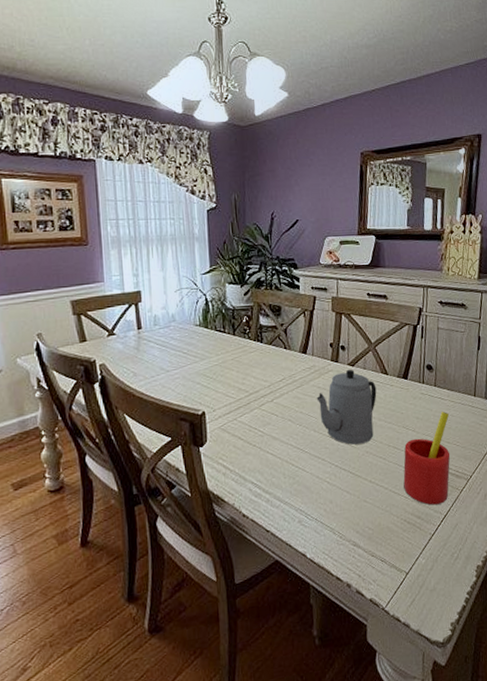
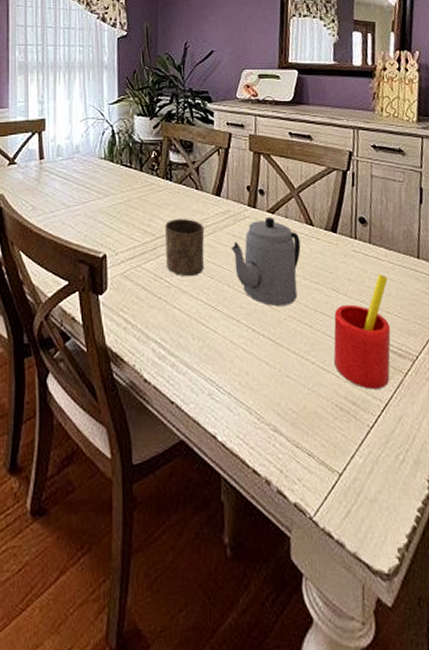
cup: none [257,375,293,426] -> present [165,219,205,277]

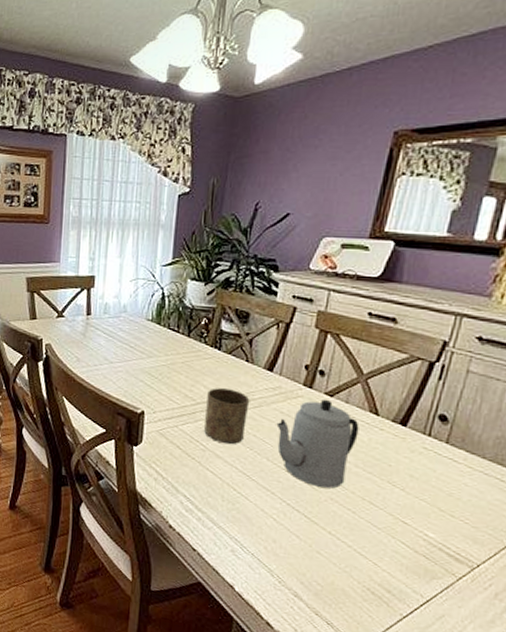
straw: present [333,274,391,389] -> none [374,477,460,586]

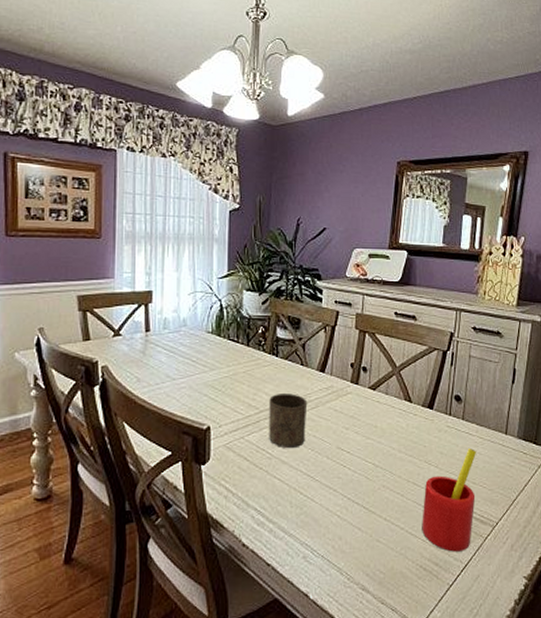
teapot: present [276,399,359,489] -> none [332,393,398,476]
straw: none [374,477,460,586] -> present [422,448,476,552]

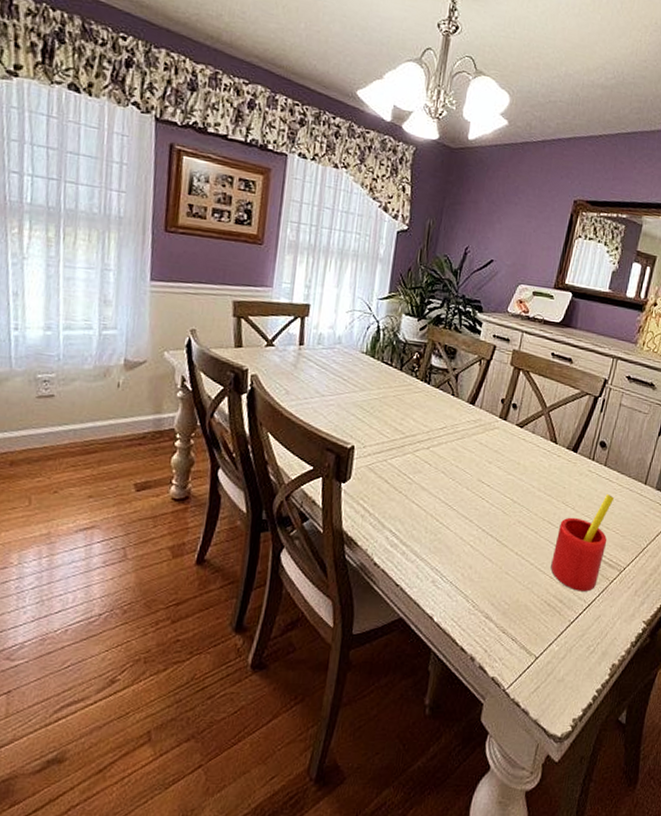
cup: present [269,394,308,449] -> none [412,421,454,476]

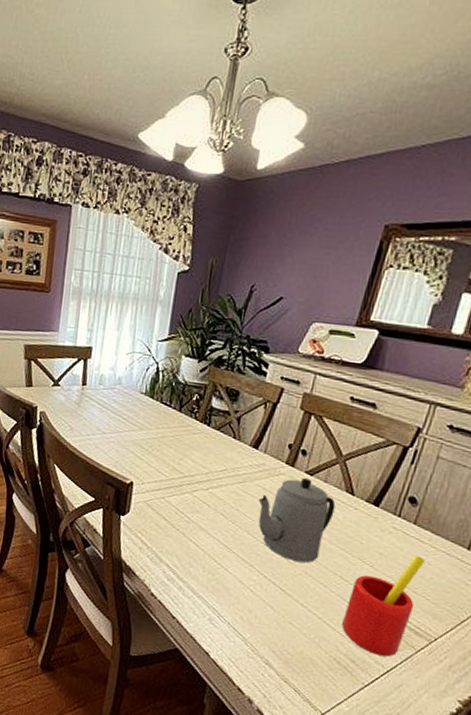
teapot: none [476,430,542,512] -> present [258,477,336,563]

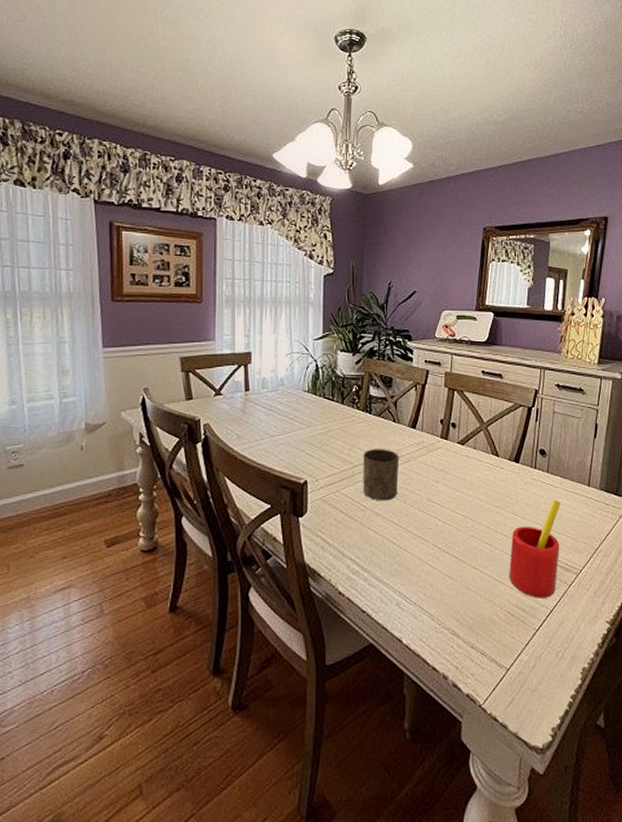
cup: none [190,462,235,518] -> present [363,449,400,501]
teapot: present [258,477,336,563] -> none [423,447,486,527]

